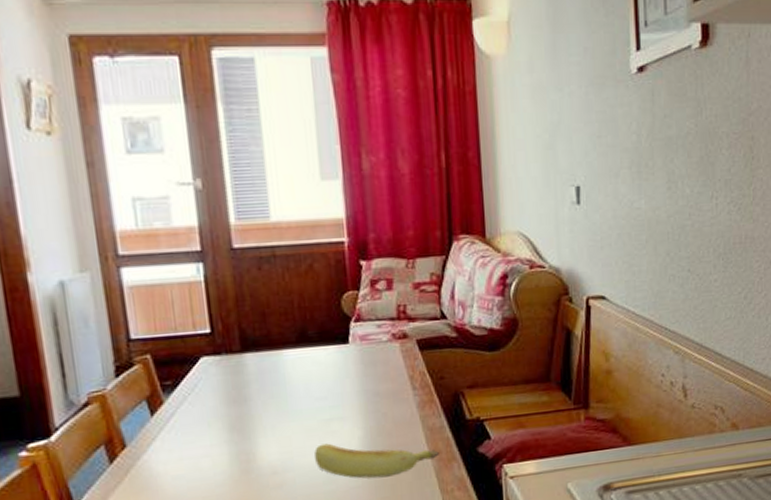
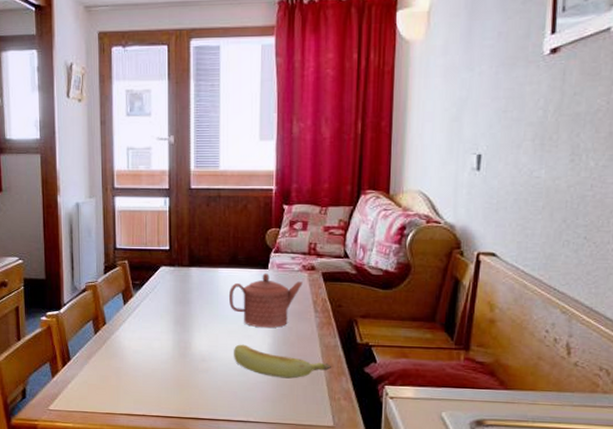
teapot: none [300,349,394,419] -> present [228,273,303,328]

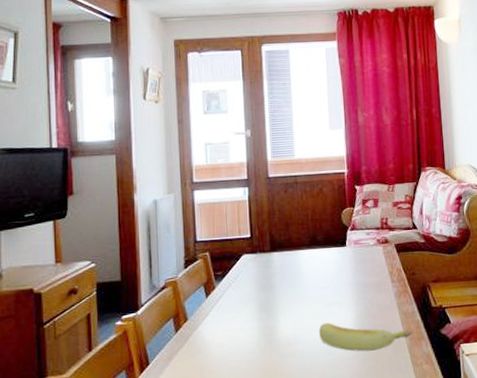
teapot: present [228,273,303,328] -> none [310,250,378,304]

